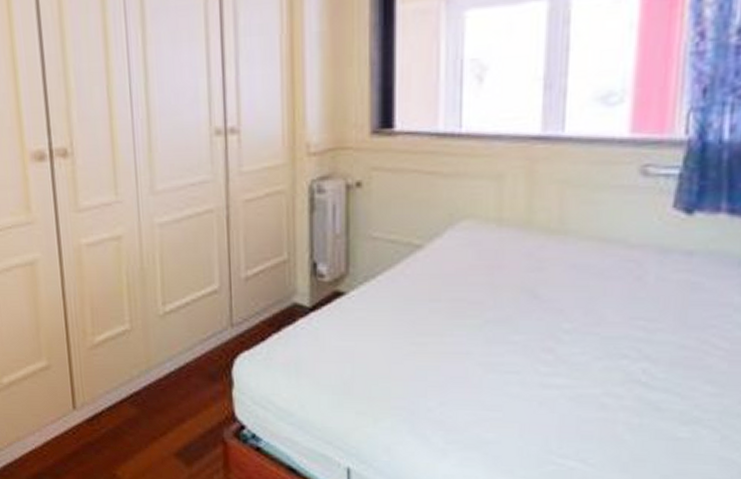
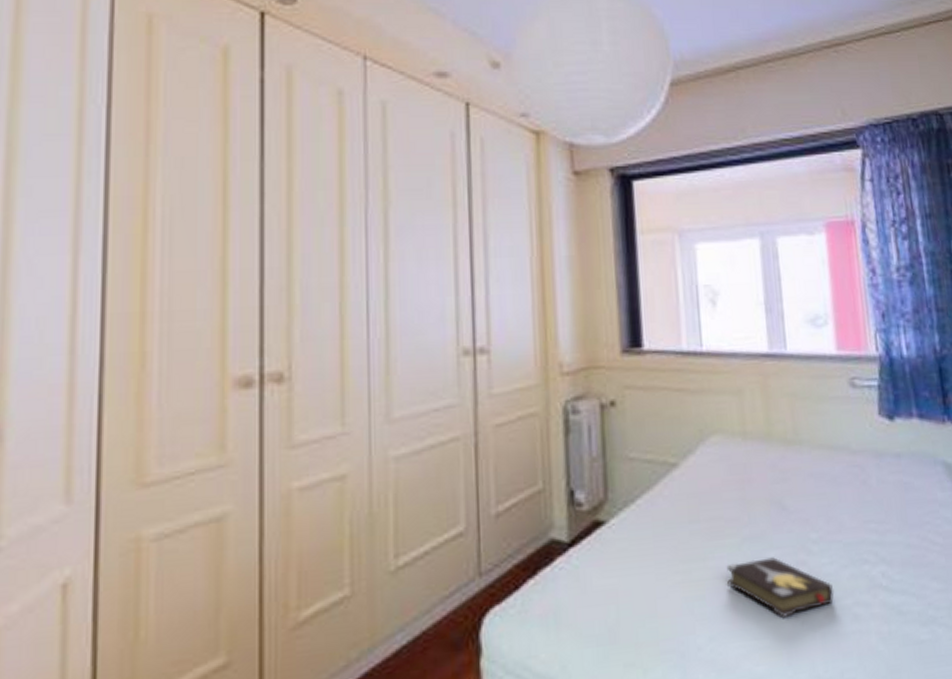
hardback book: none [464,341,582,396] -> present [726,557,835,618]

